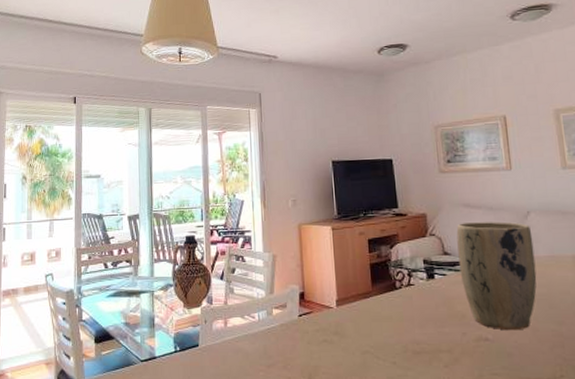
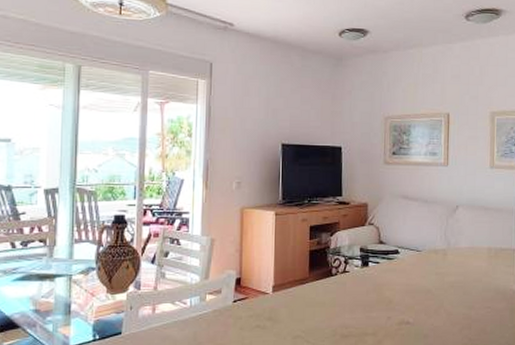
plant pot: present [456,222,537,331] -> none [392,214,458,315]

